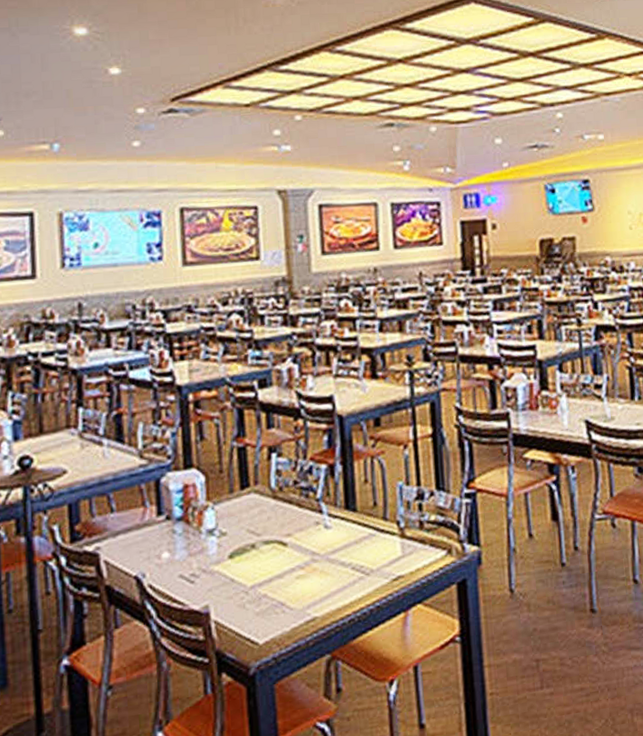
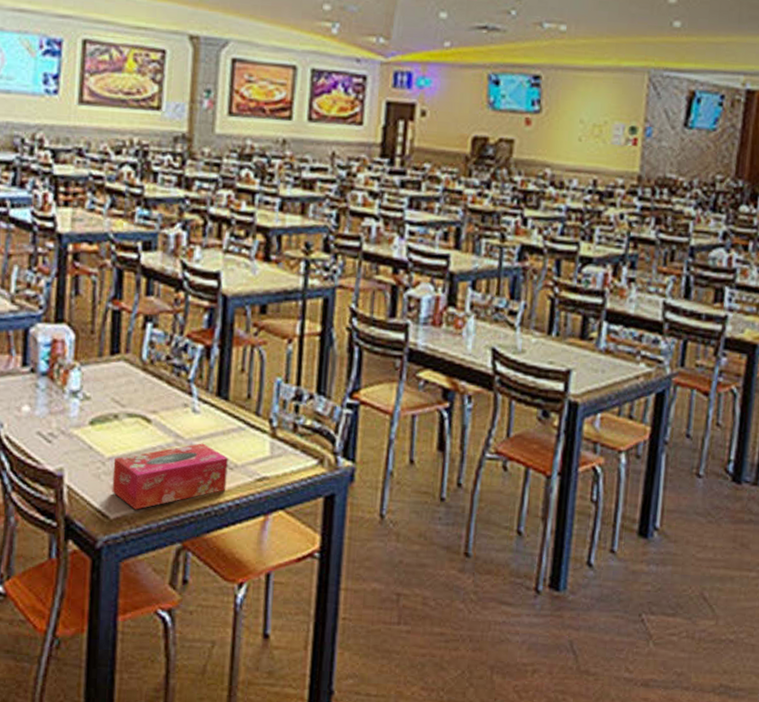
tissue box: none [256,555,366,631] -> present [112,443,228,510]

